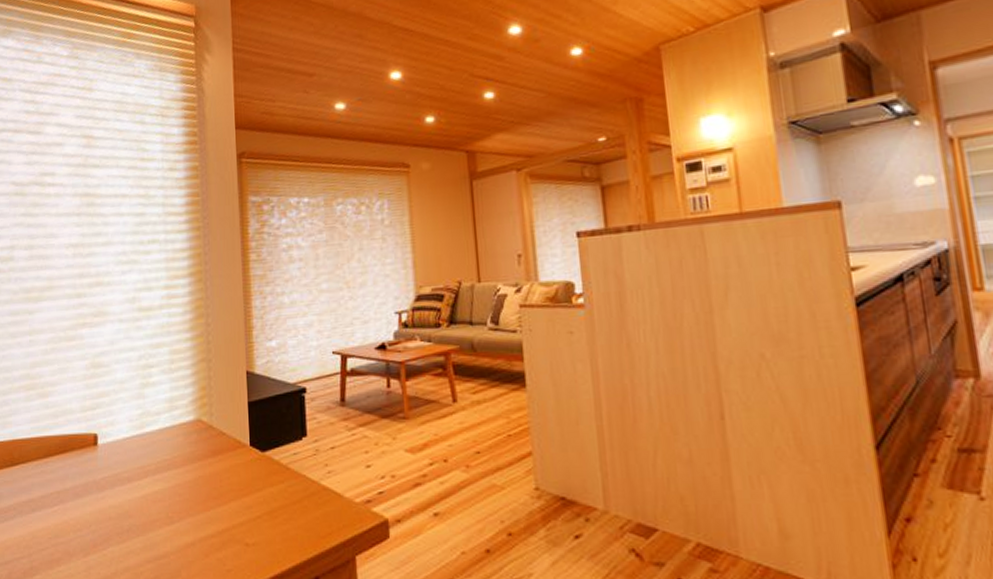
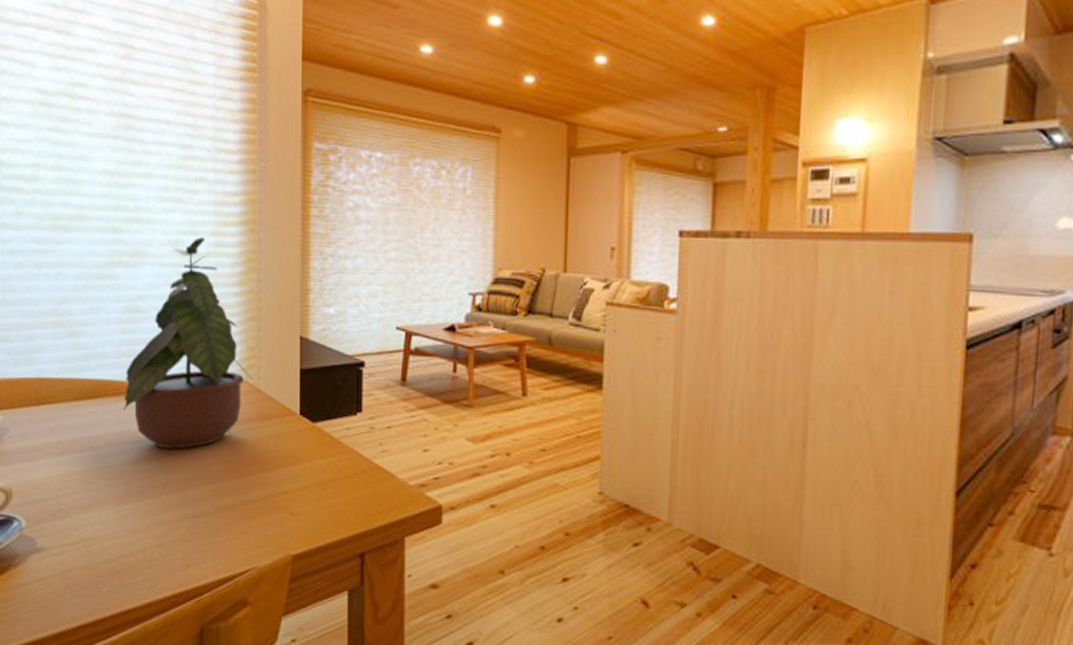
potted plant: none [89,291,207,494] -> present [123,237,254,449]

